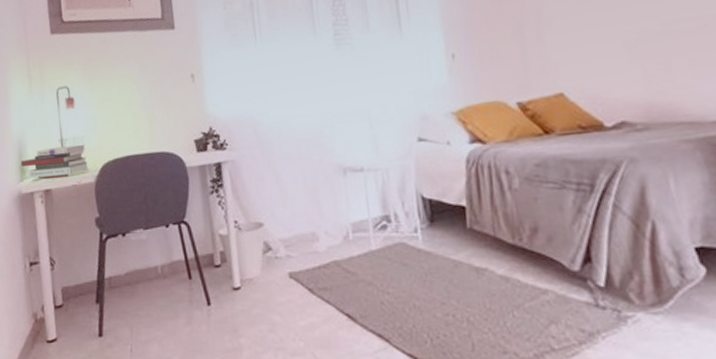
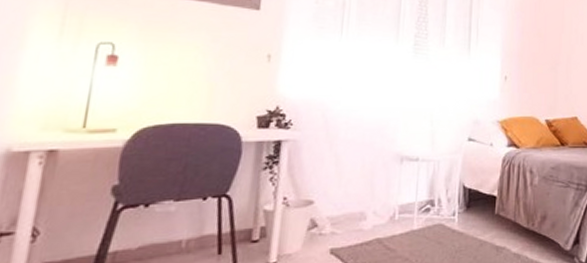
books: present [20,144,89,179] -> none [19,104,120,139]

